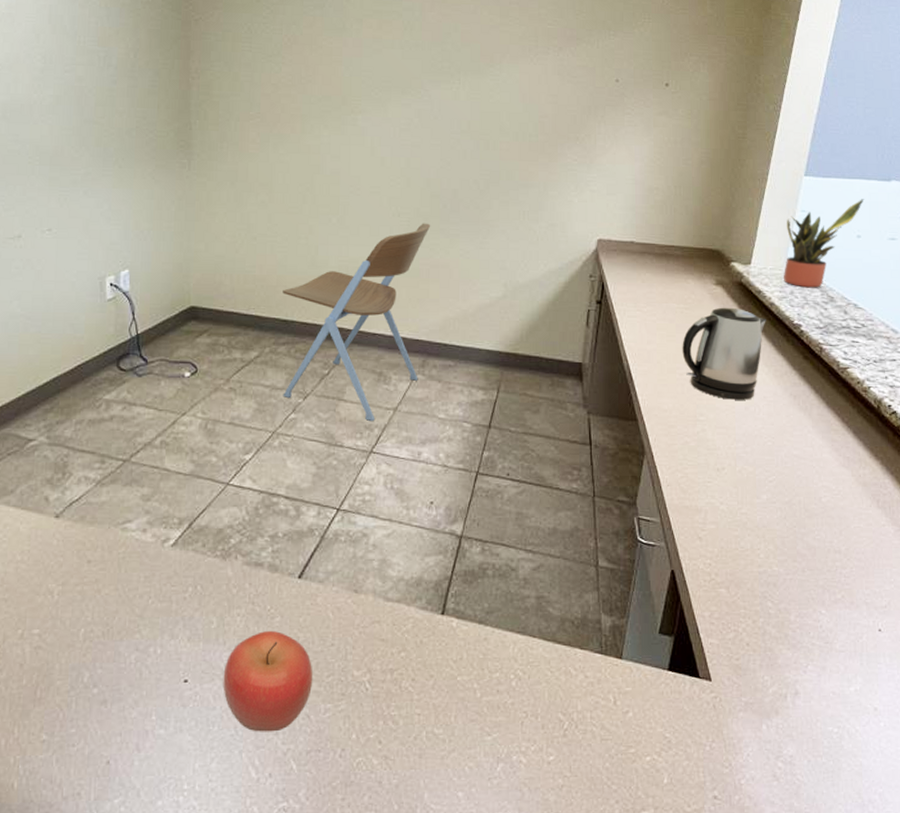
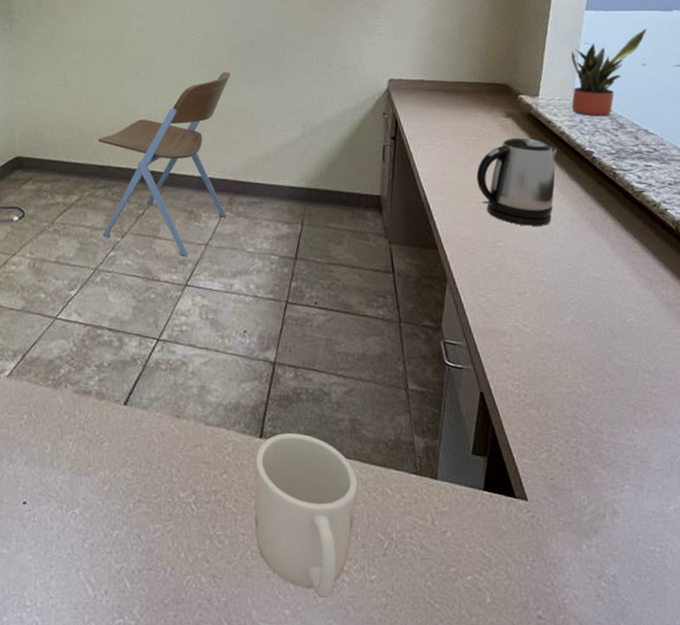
fruit: present [223,630,313,732] -> none [58,454,142,551]
mug: none [431,610,540,780] -> present [254,433,358,599]

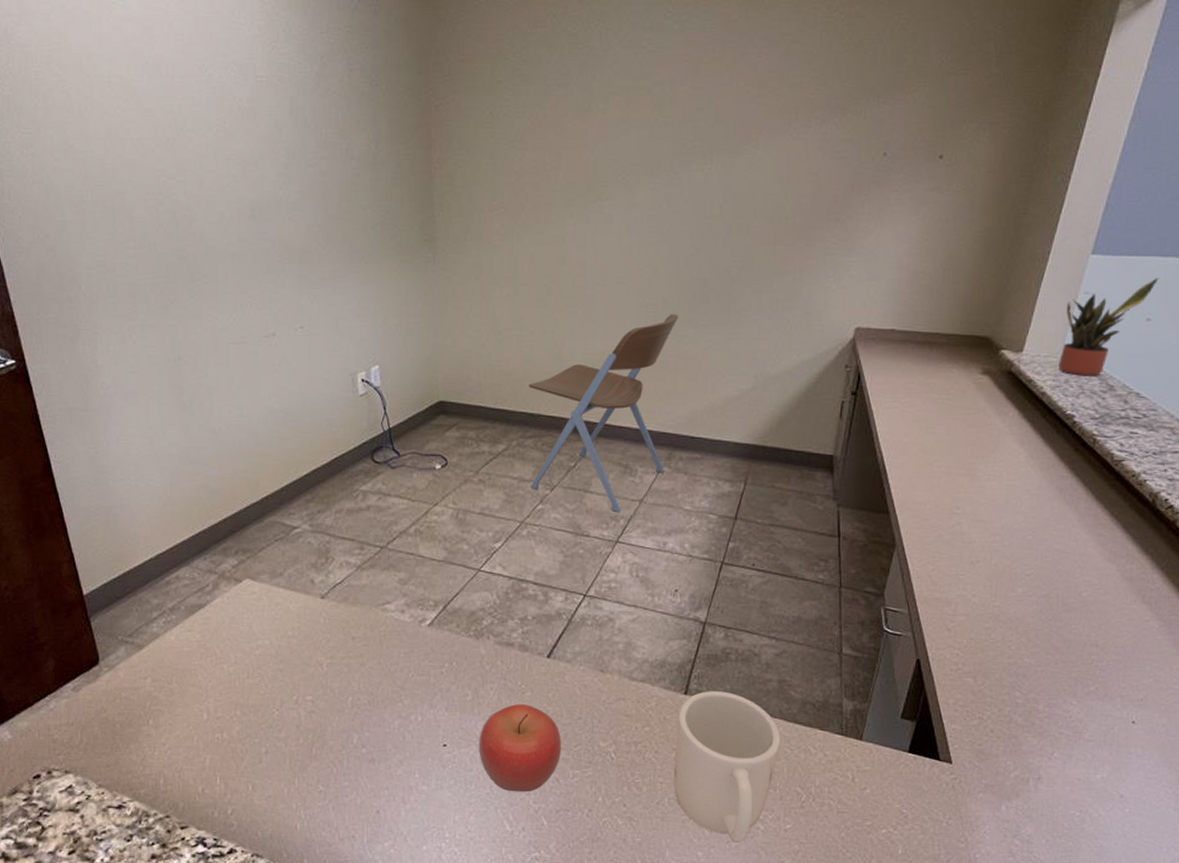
fruit: none [58,454,142,551] -> present [478,703,562,792]
kettle: present [476,138,558,226] -> none [941,397,1036,493]

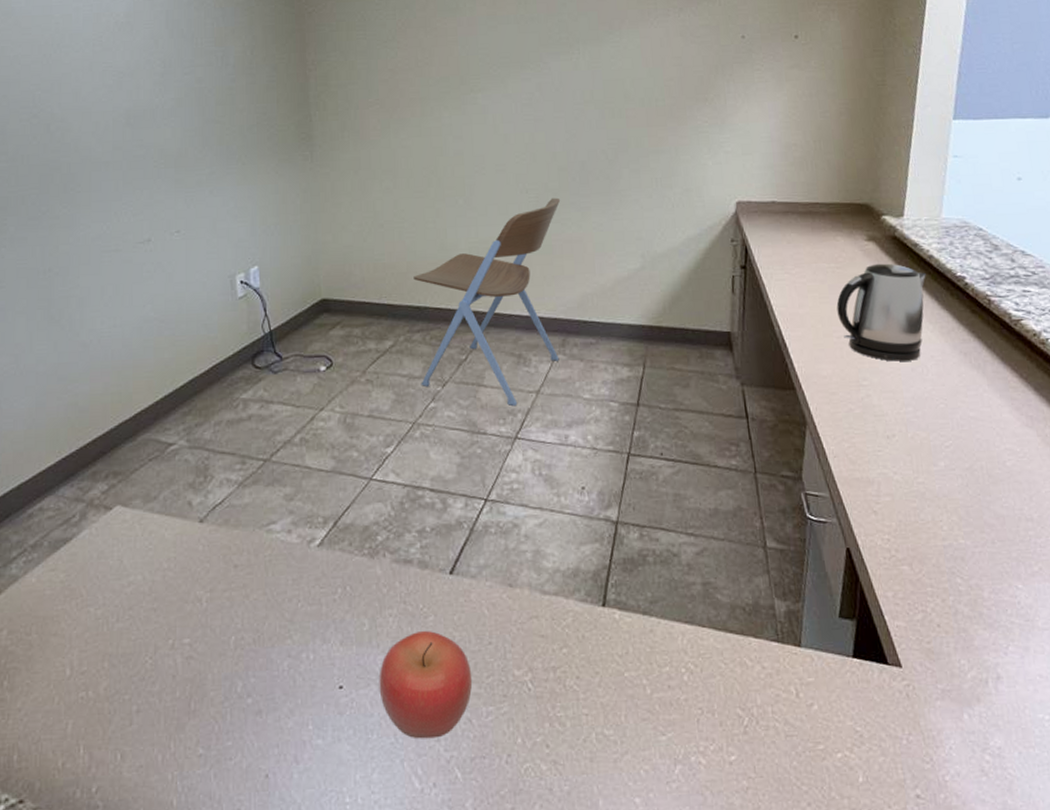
mug: present [673,691,780,843] -> none [598,600,713,784]
kettle: none [941,397,1036,493] -> present [836,263,926,362]
potted plant: present [1059,278,1159,376] -> none [938,139,1022,237]

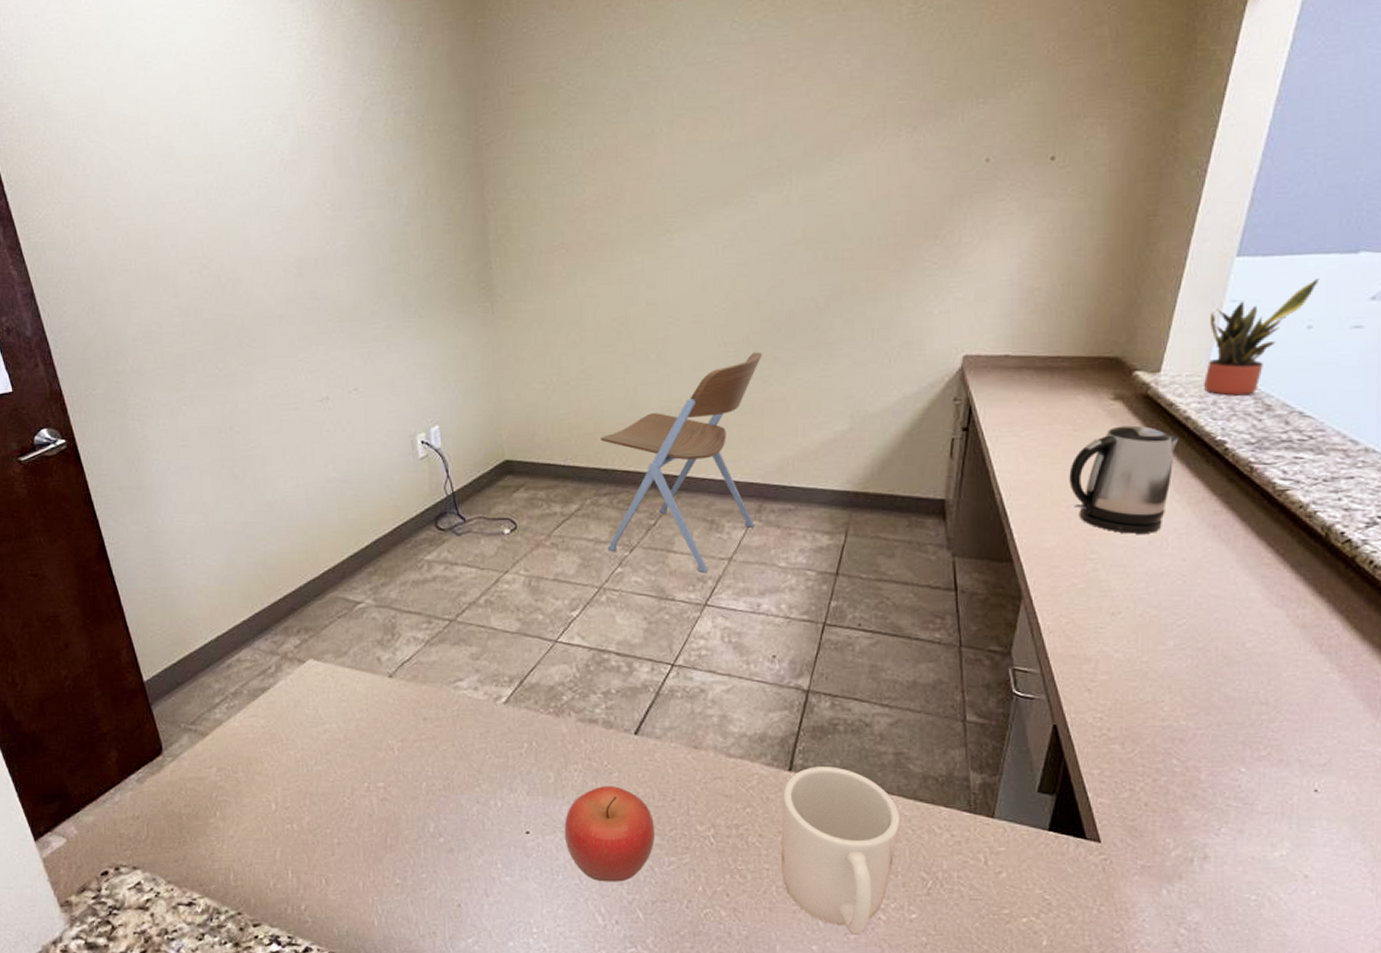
mug: none [598,600,713,784] -> present [780,766,900,936]
potted plant: none [938,139,1022,237] -> present [1204,279,1320,396]

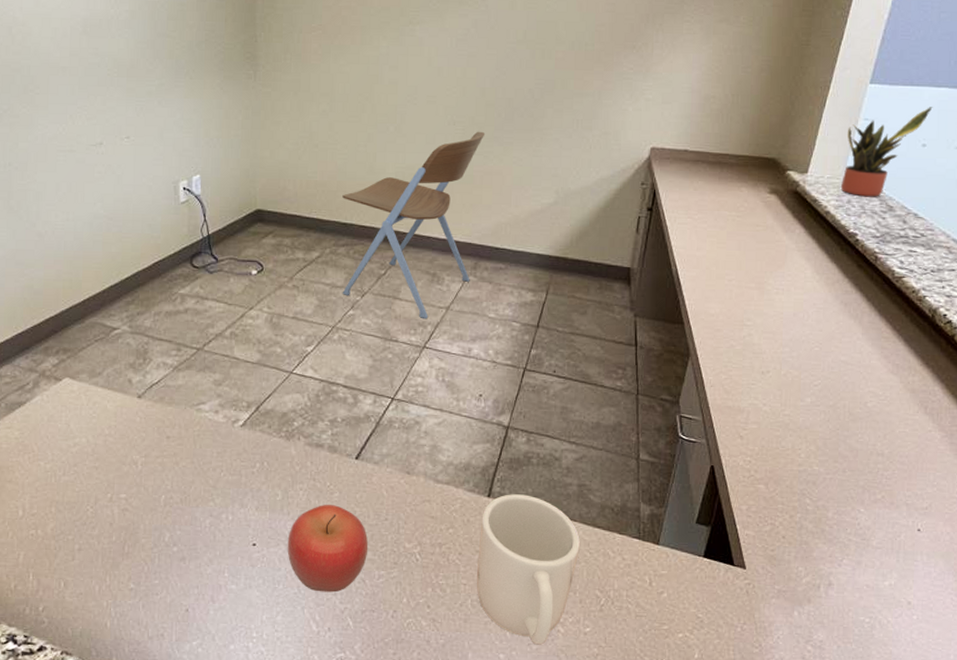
kettle: present [1069,425,1179,534] -> none [732,215,820,306]

